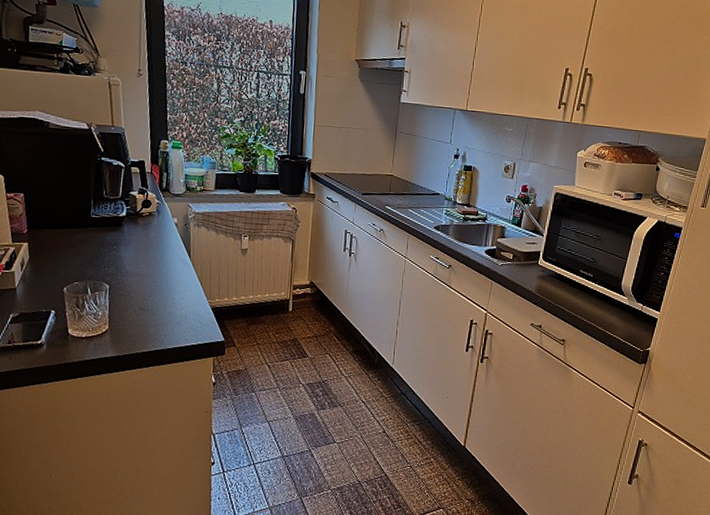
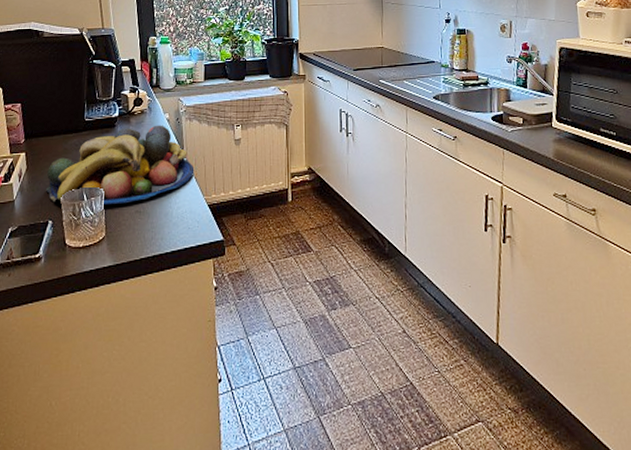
fruit bowl: none [48,228,200,300] -> present [45,125,195,204]

